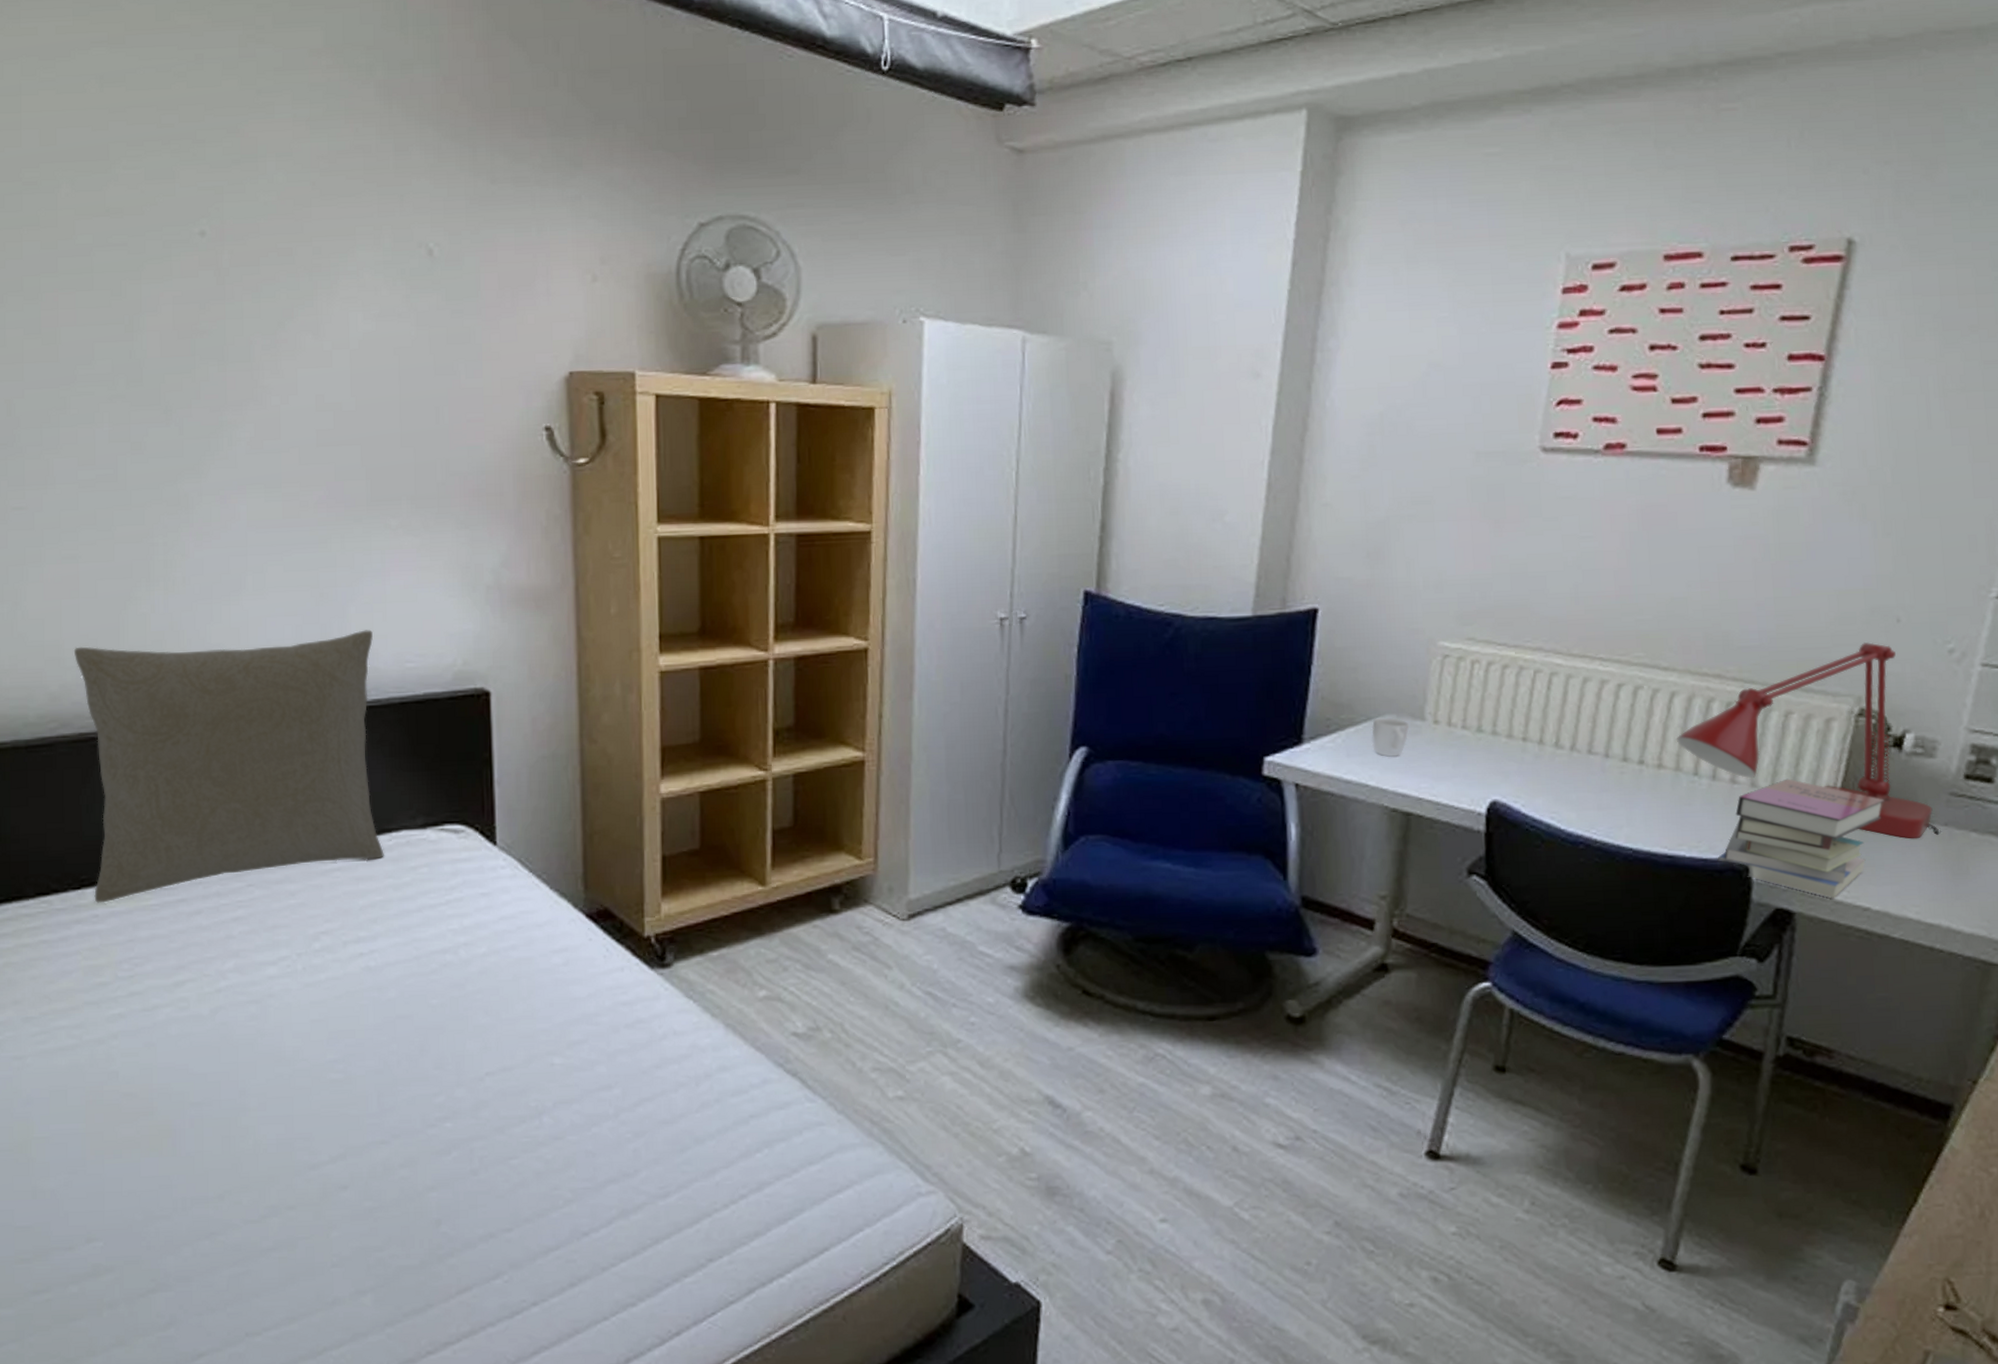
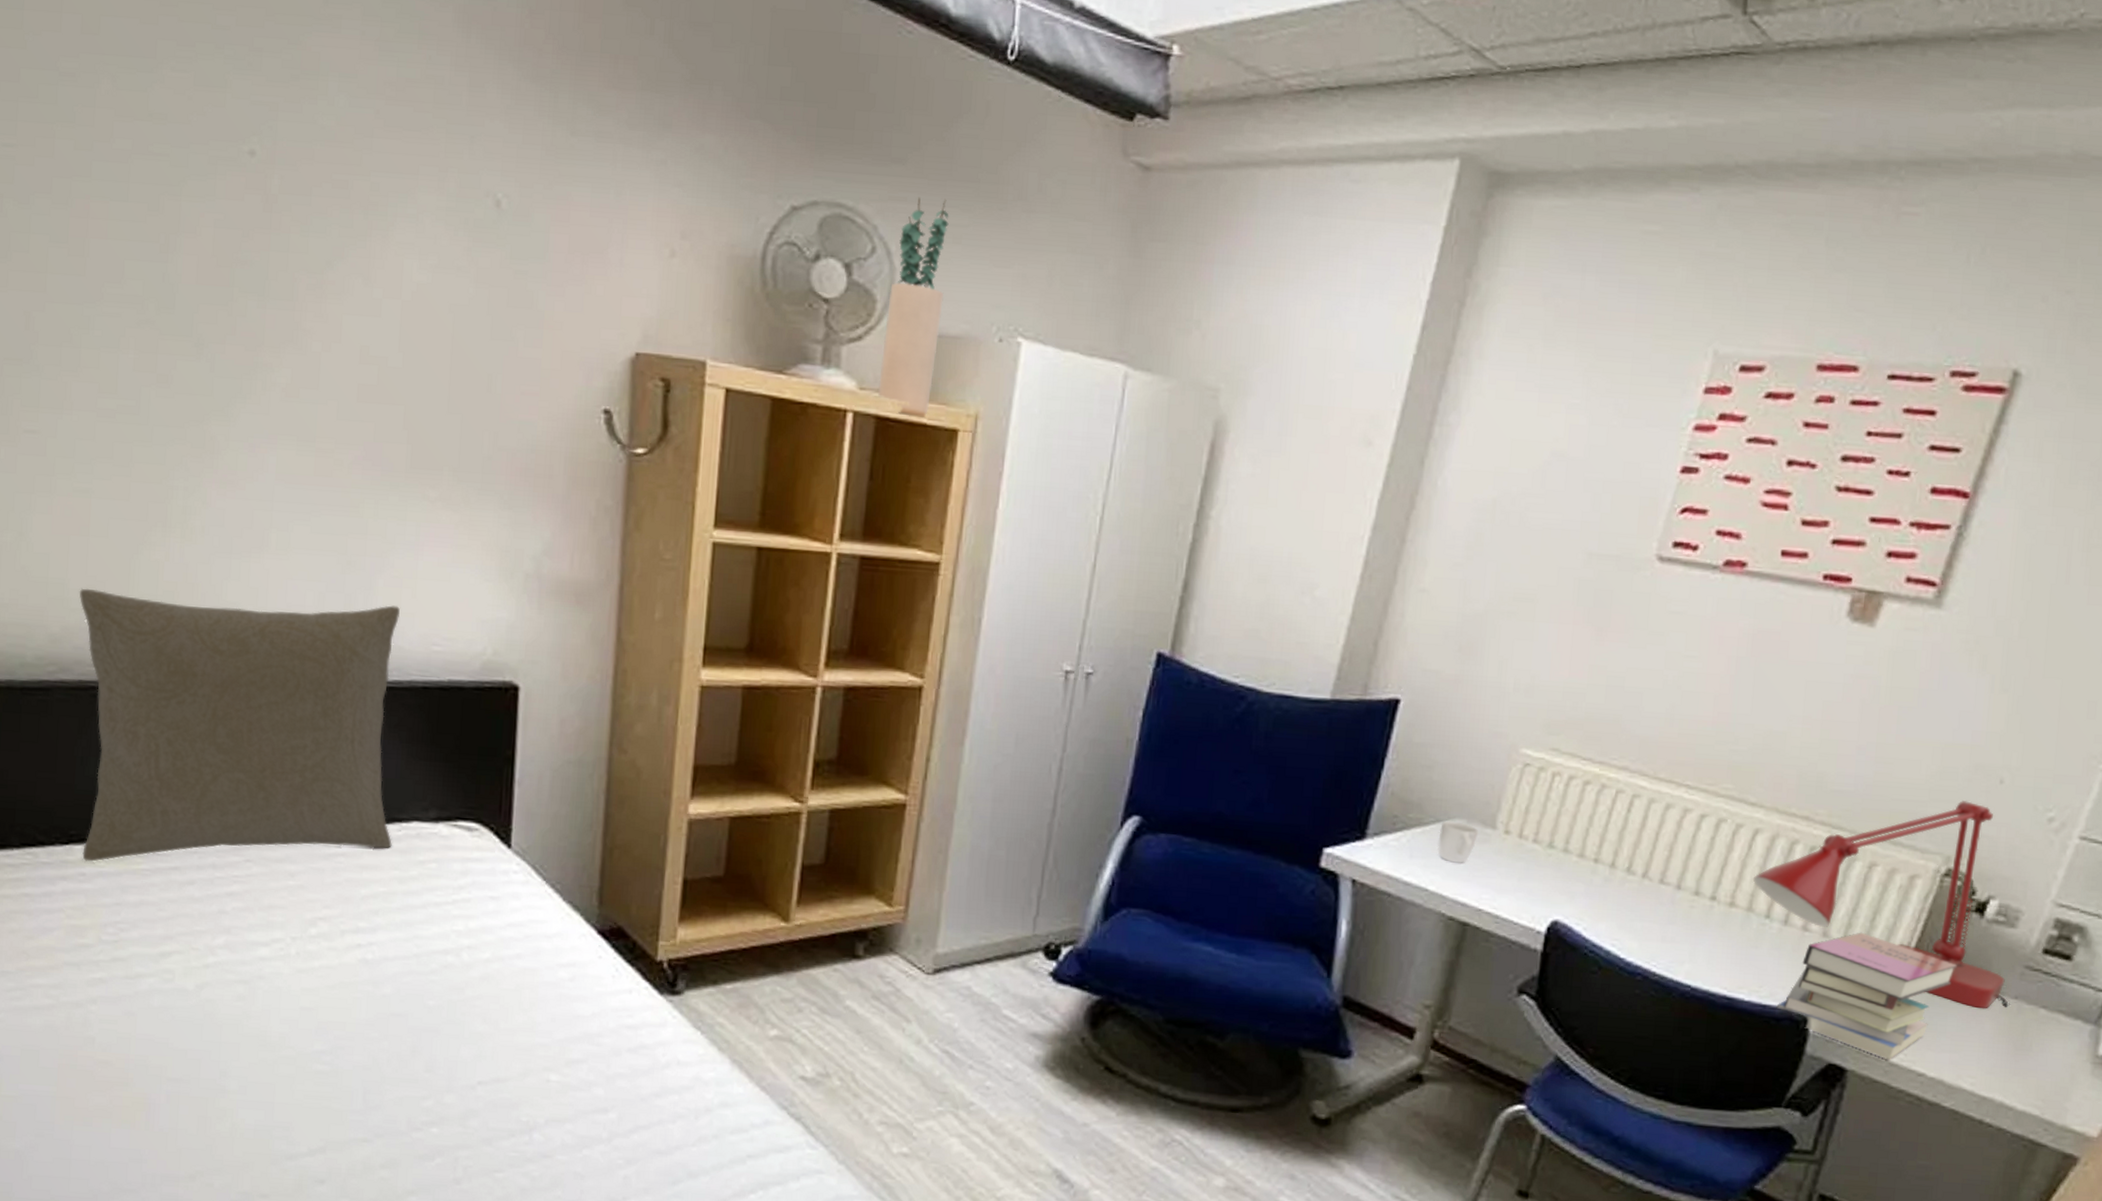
vase: none [796,200,848,401] -> present [877,197,949,418]

